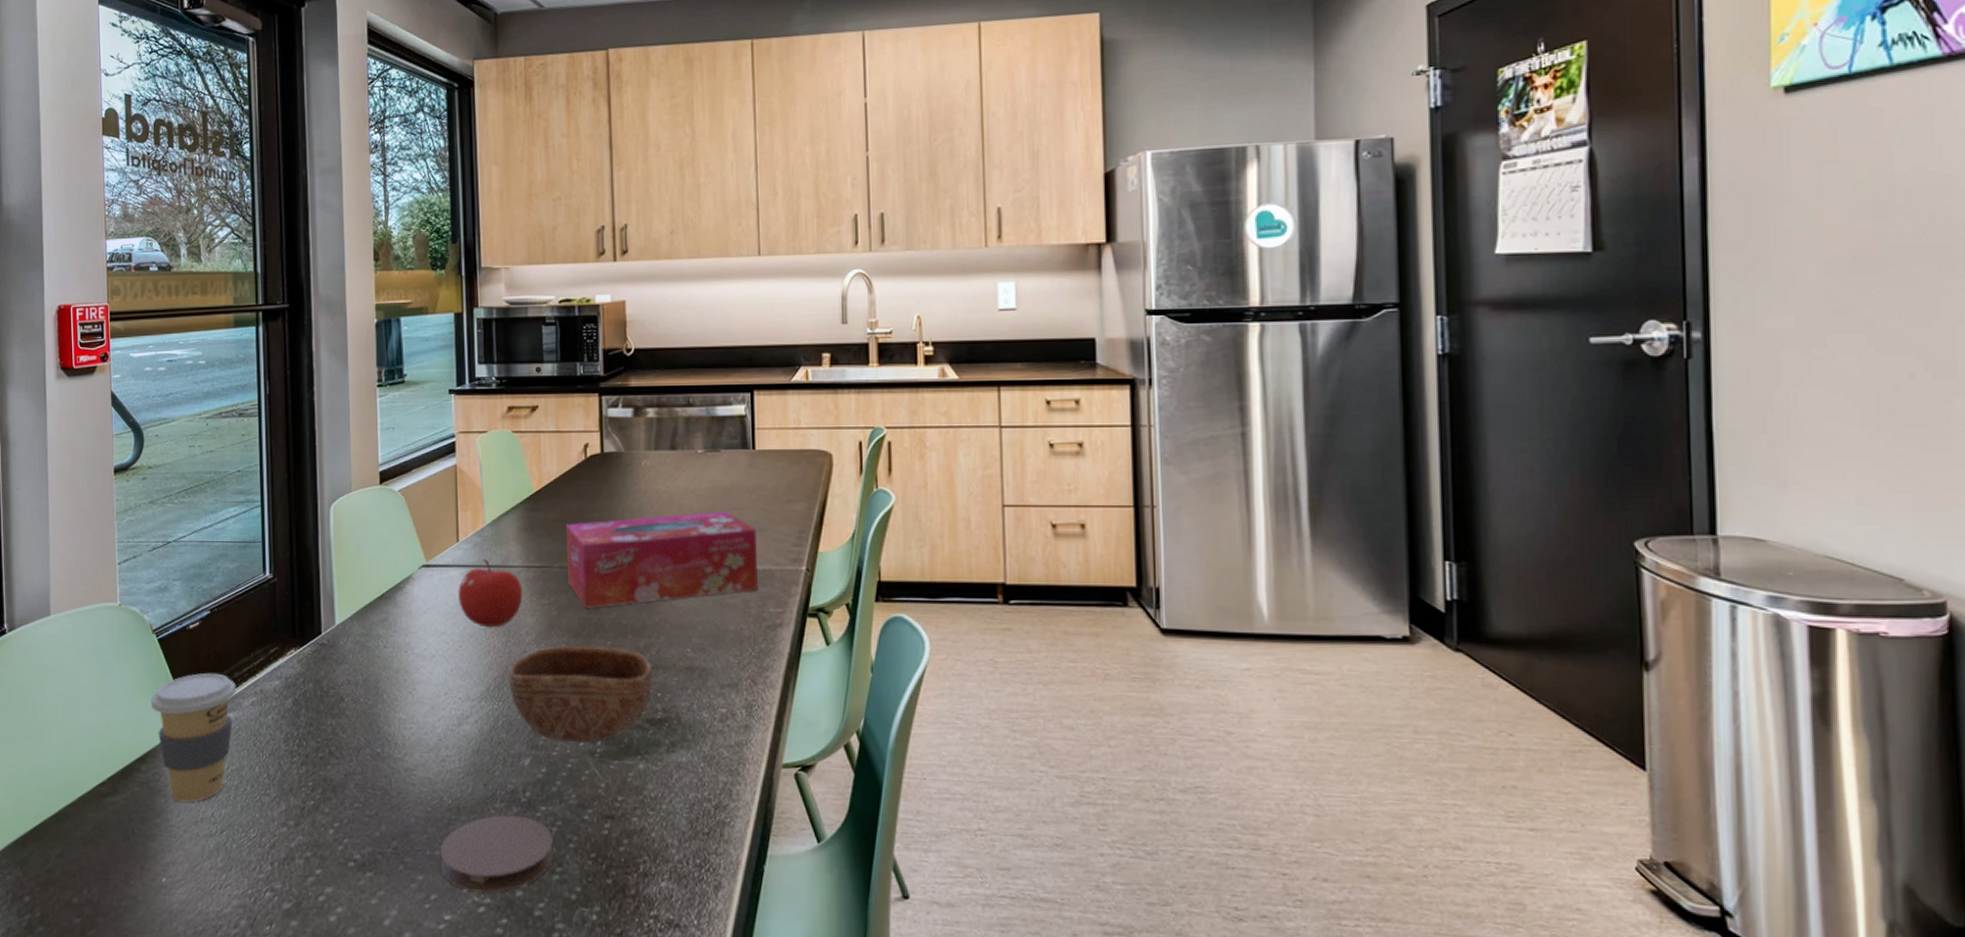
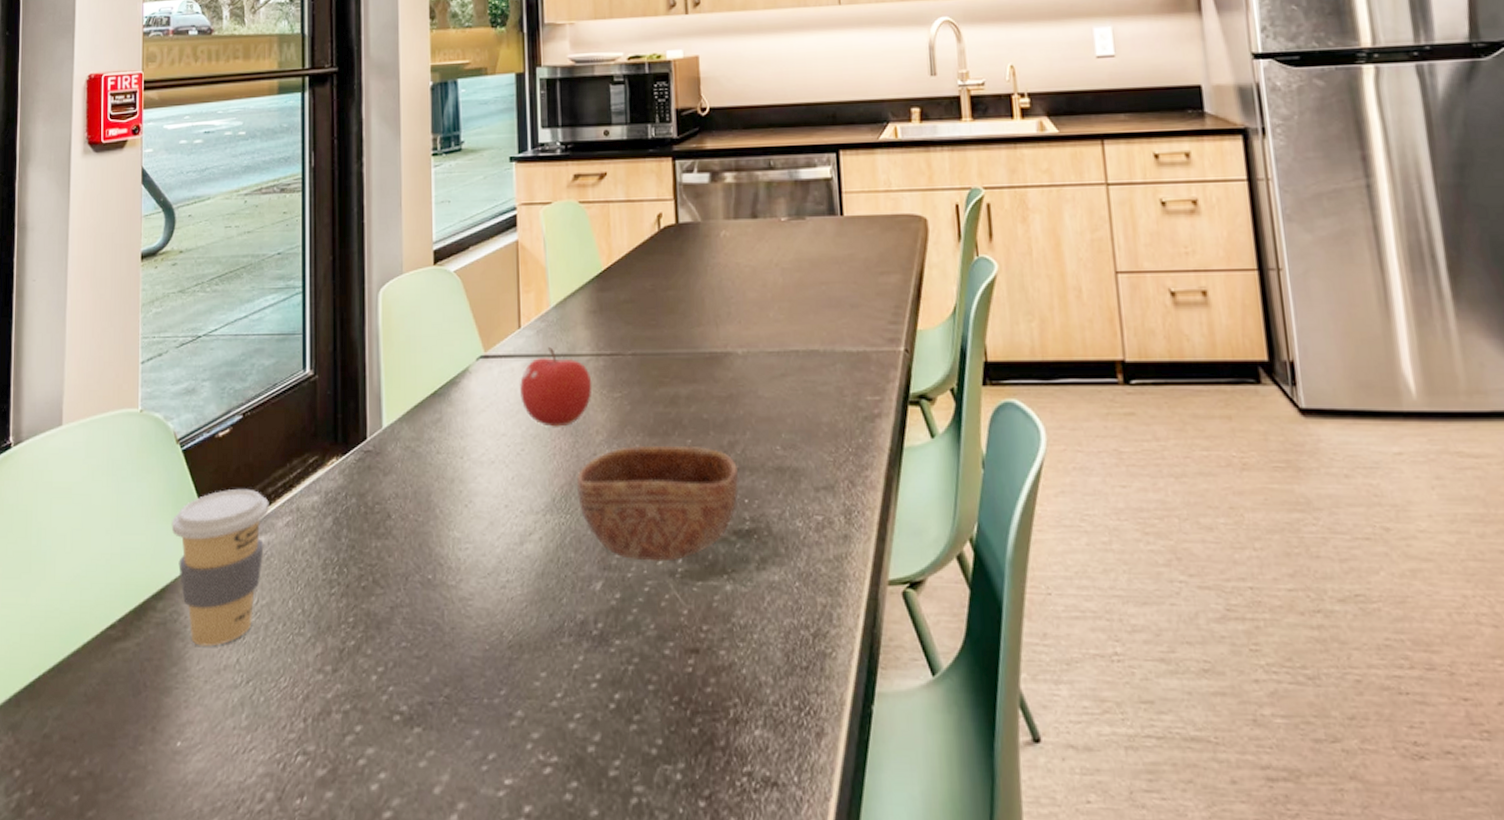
coaster: present [440,815,553,894] -> none [499,651,630,750]
tissue box: present [565,510,758,608] -> none [638,285,852,401]

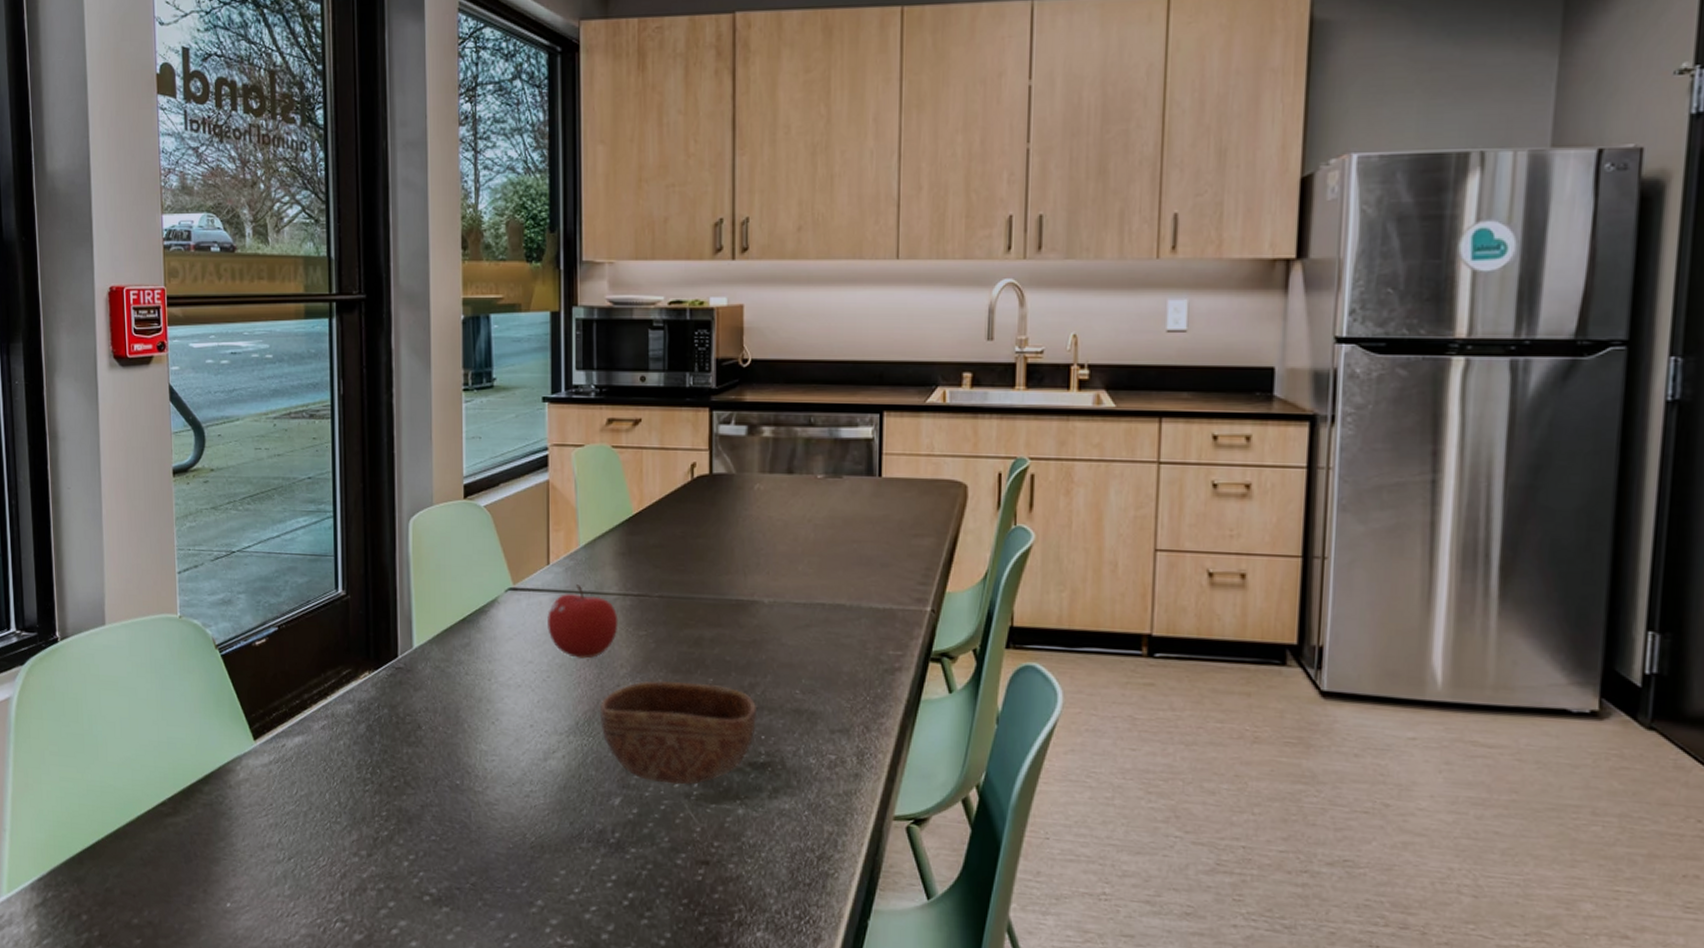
coffee cup: present [171,488,269,647] -> none [213,692,306,827]

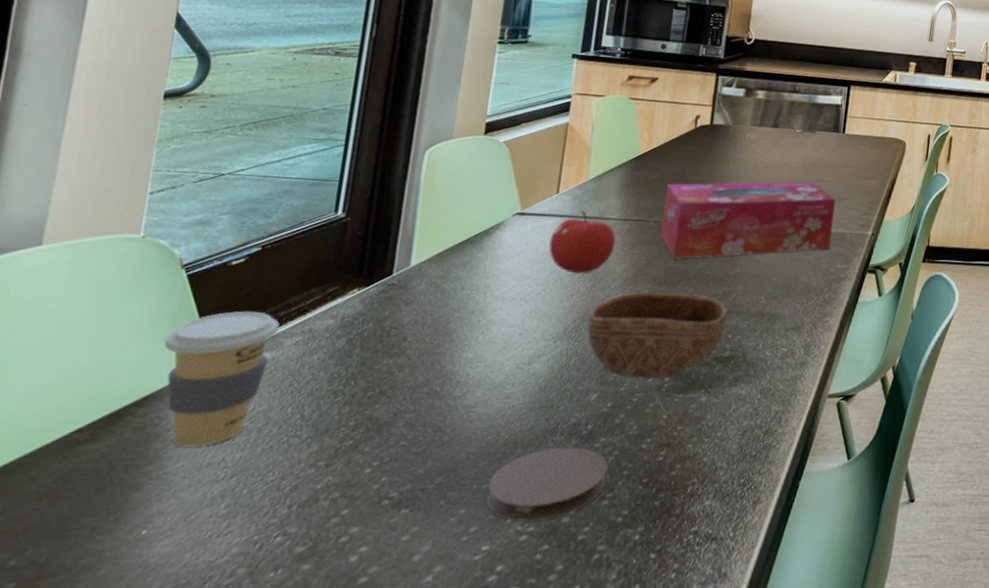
coffee cup: none [213,692,306,827] -> present [163,311,280,447]
coaster: none [521,855,642,935] -> present [486,447,608,522]
tissue box: none [667,542,878,642] -> present [661,181,836,259]

